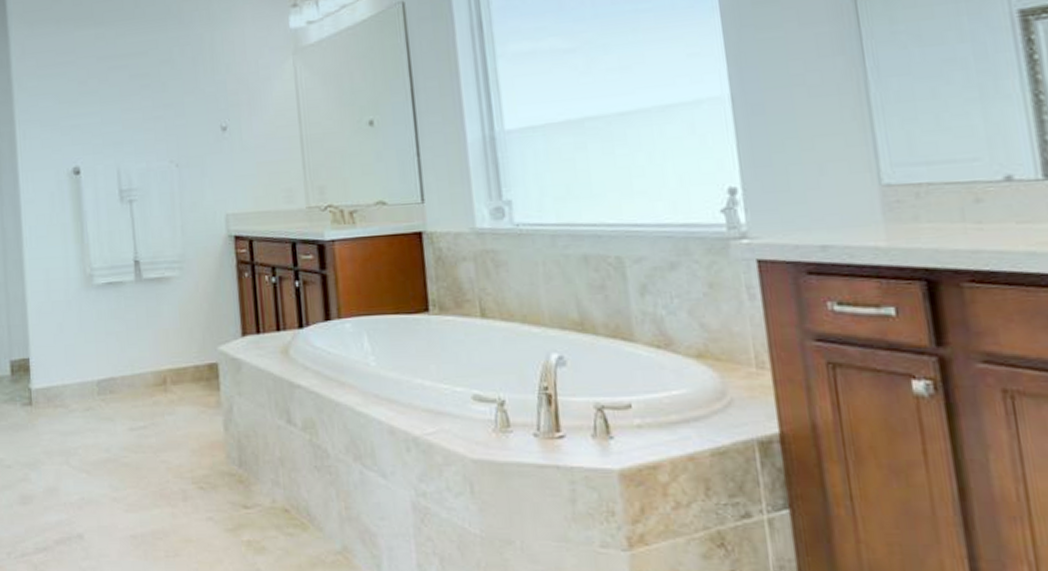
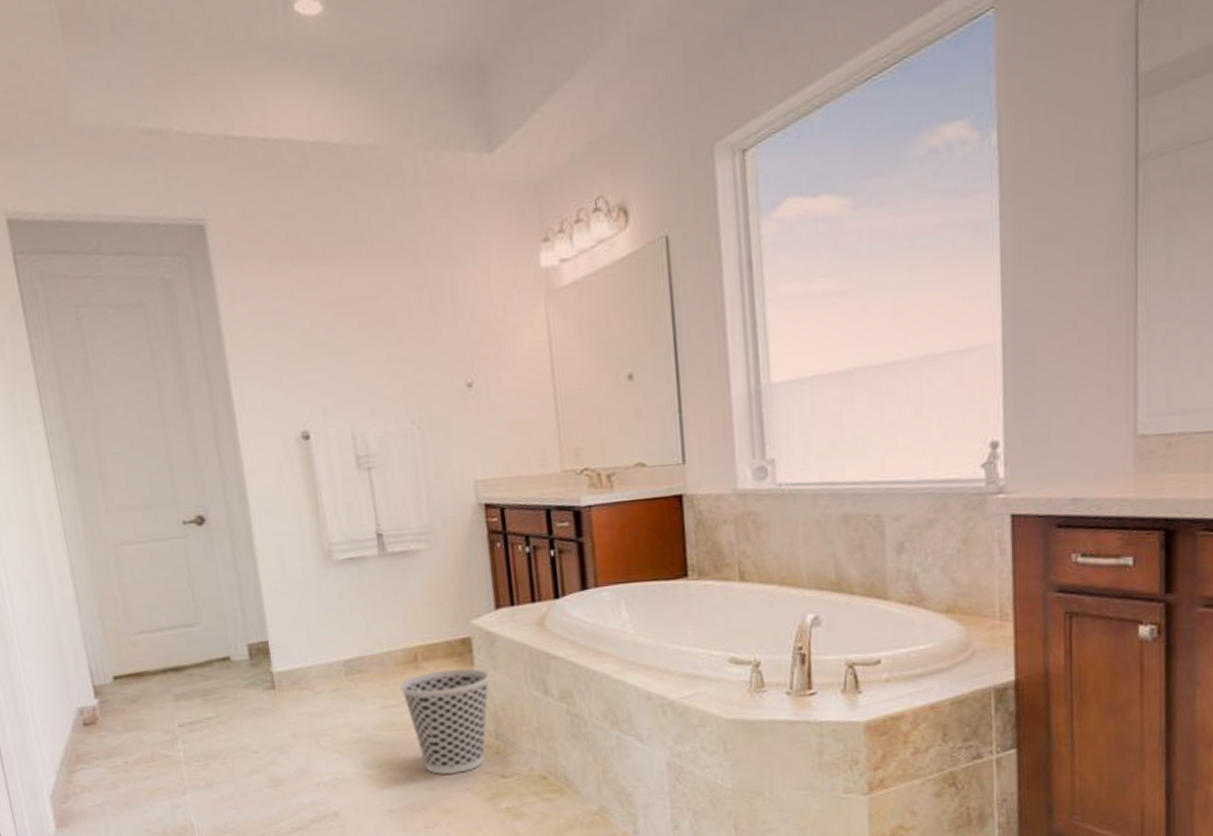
wastebasket: none [148,393,235,501] -> present [399,668,490,774]

